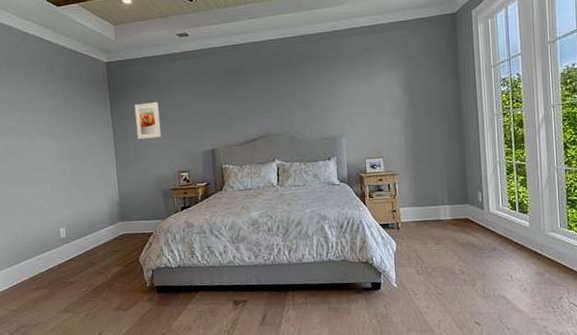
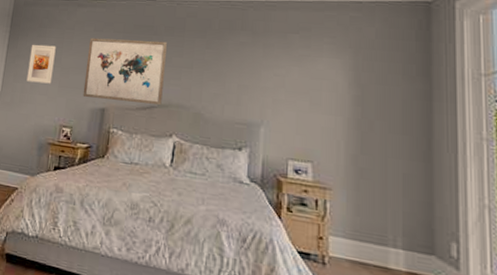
wall art: none [188,80,262,142] -> present [82,37,167,105]

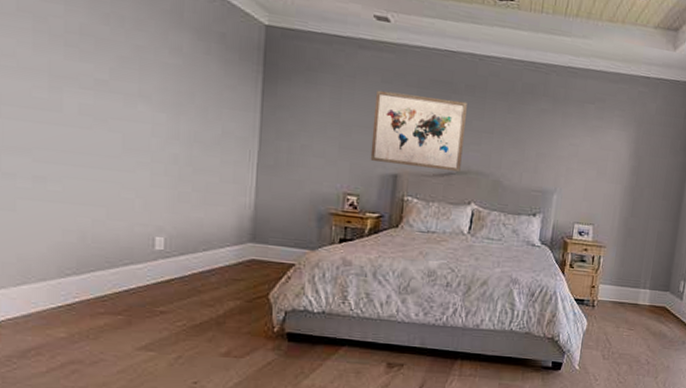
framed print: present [26,44,56,84] -> none [294,92,332,144]

